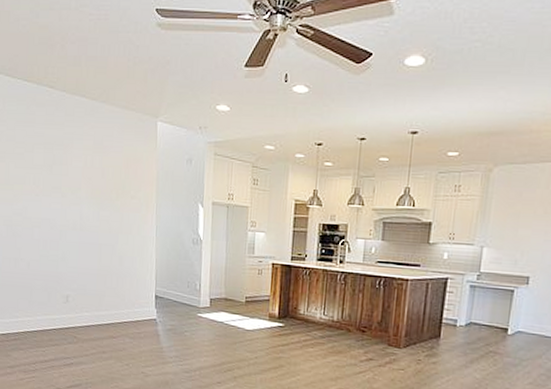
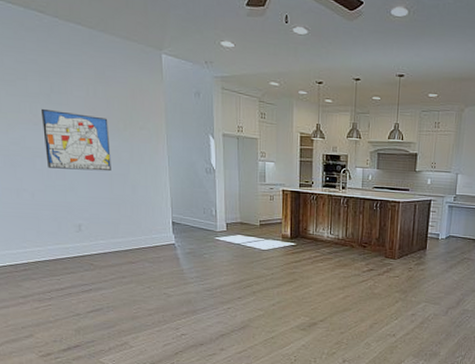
wall art: none [42,179,102,242] -> present [40,108,111,172]

